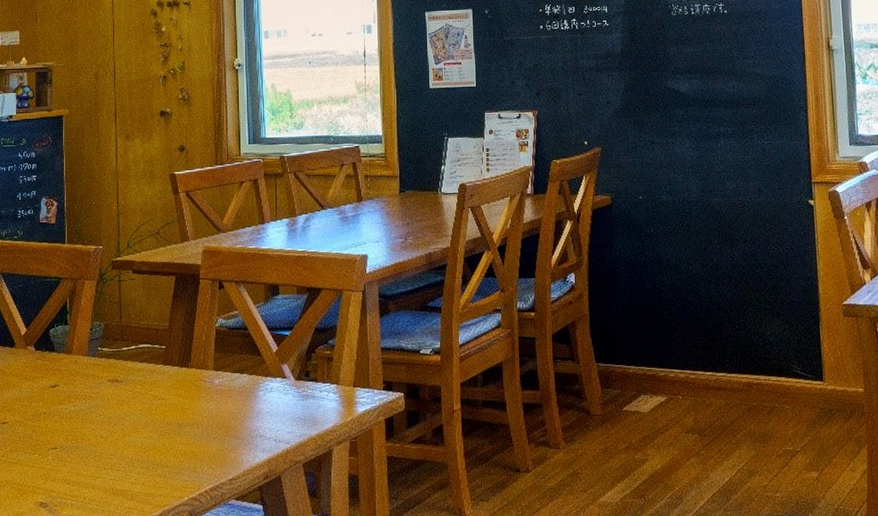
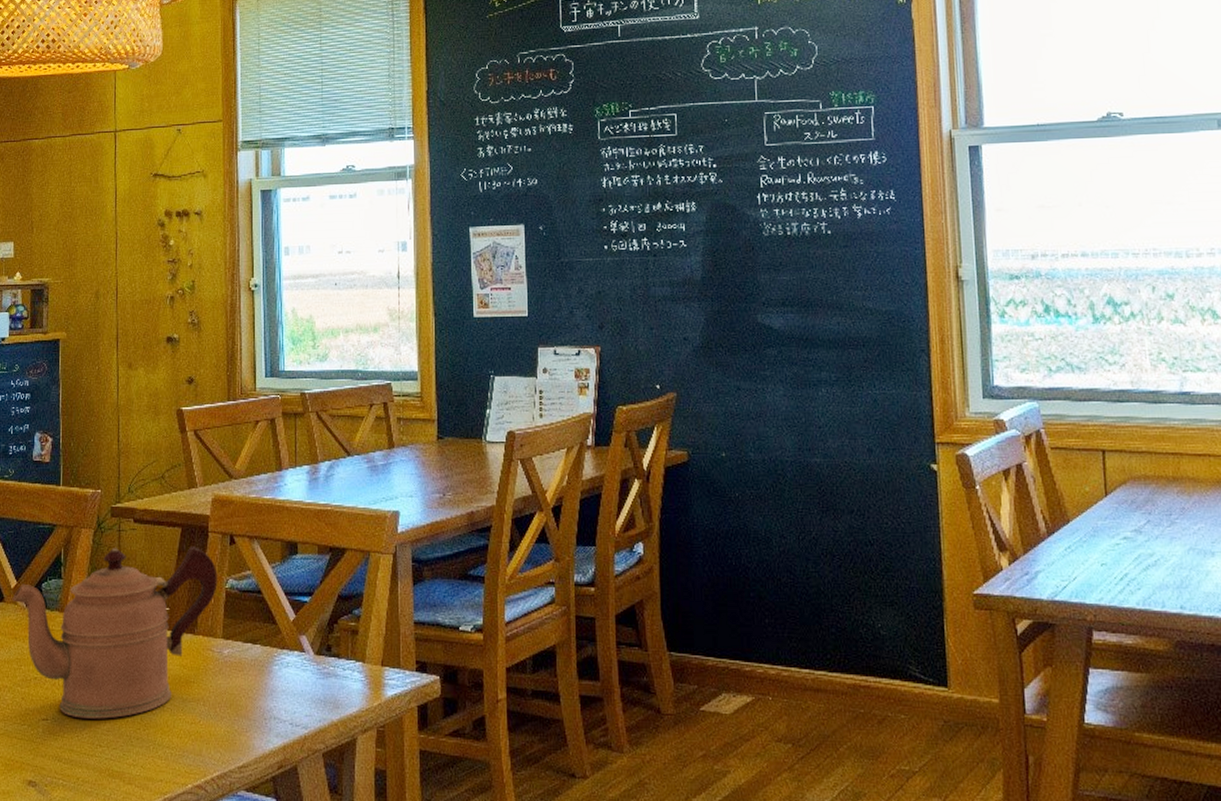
coffeepot: none [22,292,208,446] -> present [12,547,218,719]

